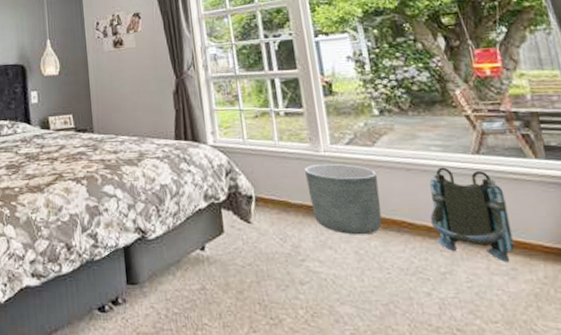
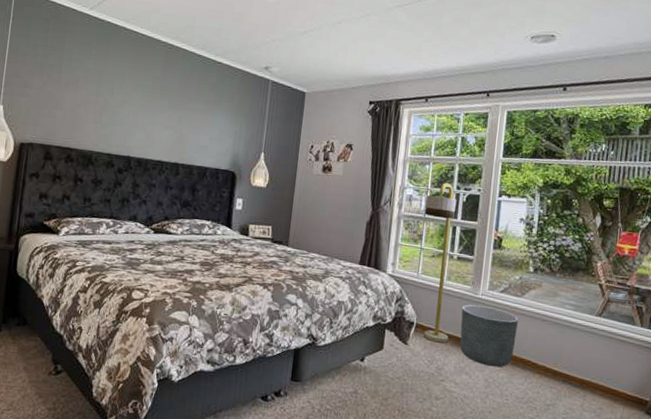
floor lamp: none [232,33,298,216] -> present [423,183,457,343]
backpack: present [429,167,515,262] -> none [549,322,610,403]

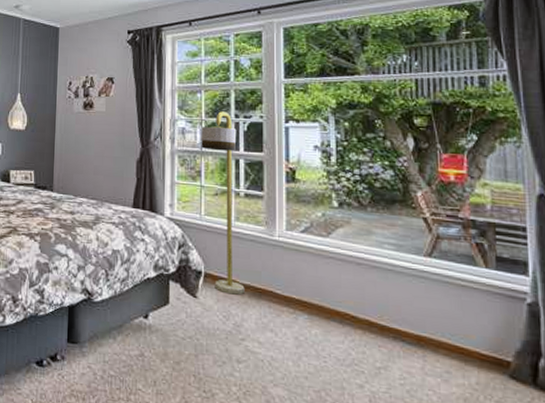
planter: present [460,304,518,367] -> none [257,248,327,322]

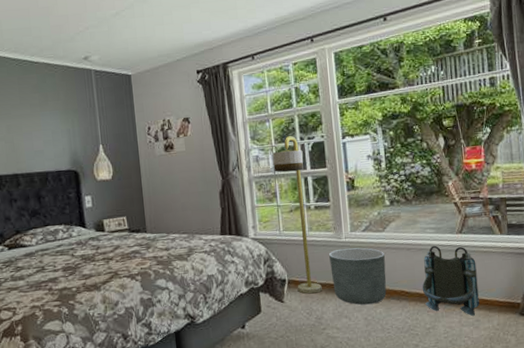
planter: none [257,248,327,322] -> present [329,247,387,305]
backpack: none [373,265,452,365] -> present [422,245,480,316]

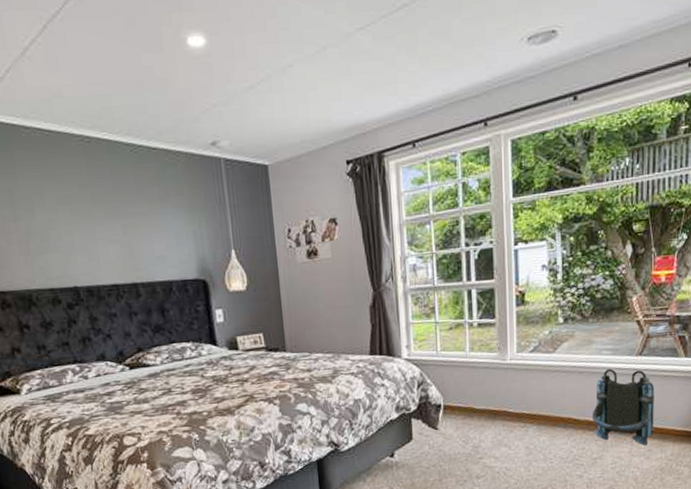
floor lamp: present [272,136,322,294] -> none [432,241,481,421]
planter: present [329,247,387,305] -> none [491,370,553,433]

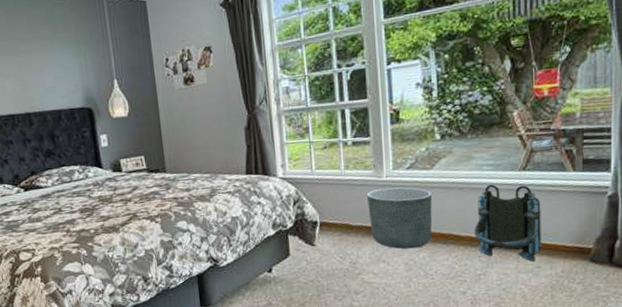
planter: none [491,370,553,433] -> present [367,187,432,249]

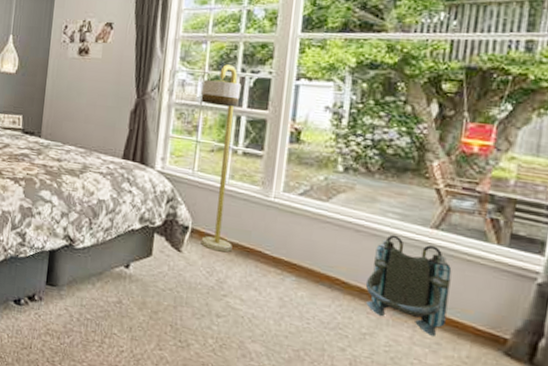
floor lamp: none [305,63,358,237] -> present [201,64,242,253]
planter: present [367,187,432,249] -> none [246,208,323,285]

